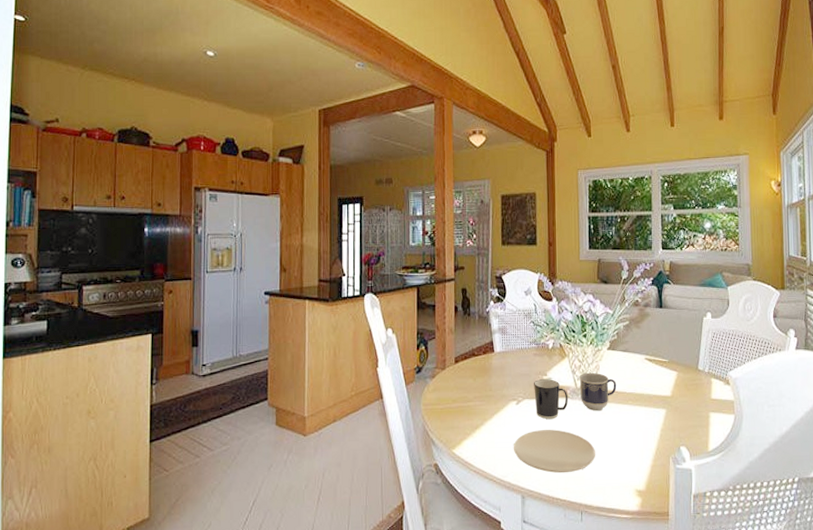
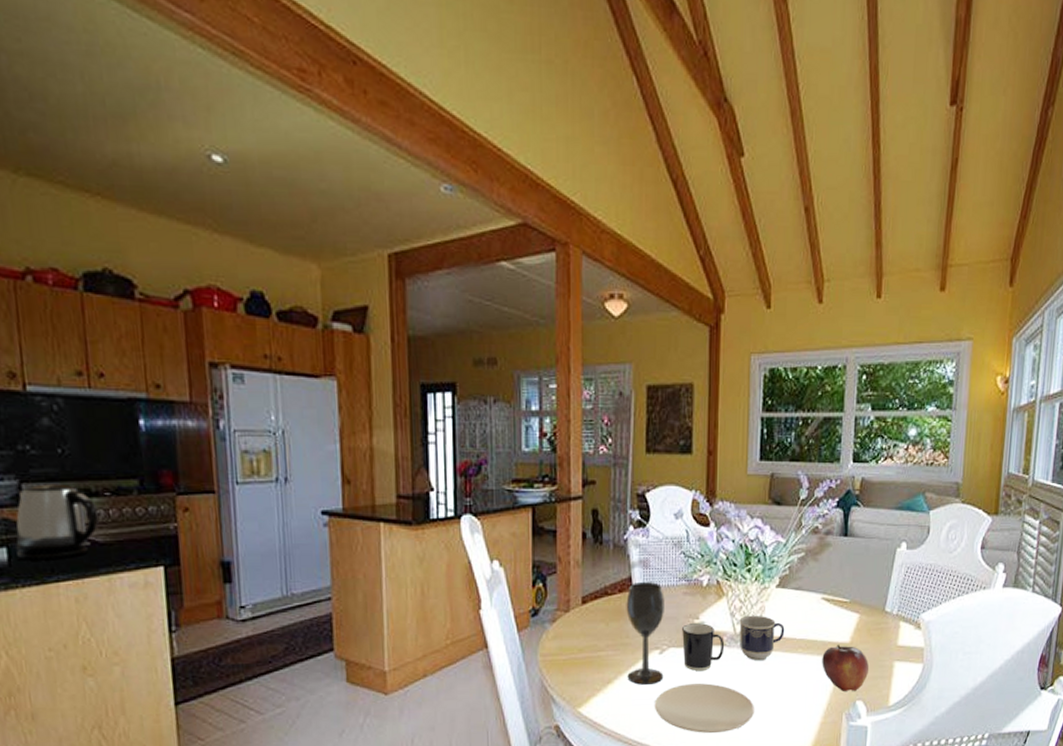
kettle: none [53,274,111,331] -> present [15,484,100,561]
wine glass: none [489,345,520,430] -> present [626,582,666,685]
fruit: none [649,398,689,438] -> present [822,645,870,691]

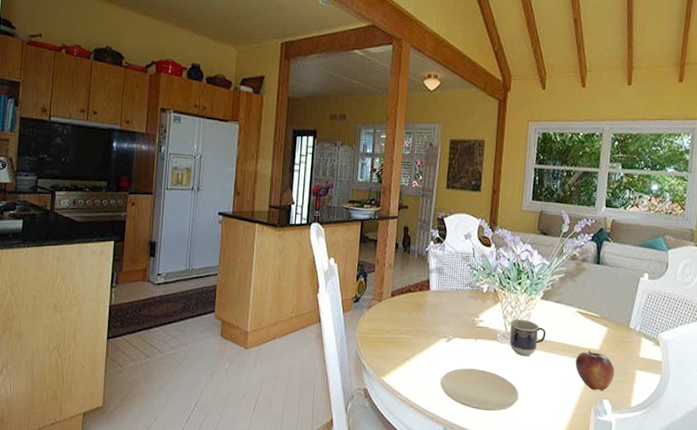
kettle: present [15,484,100,561] -> none [28,180,80,231]
wine glass: present [626,582,666,685] -> none [421,284,454,365]
mug: present [682,623,725,672] -> none [464,320,498,360]

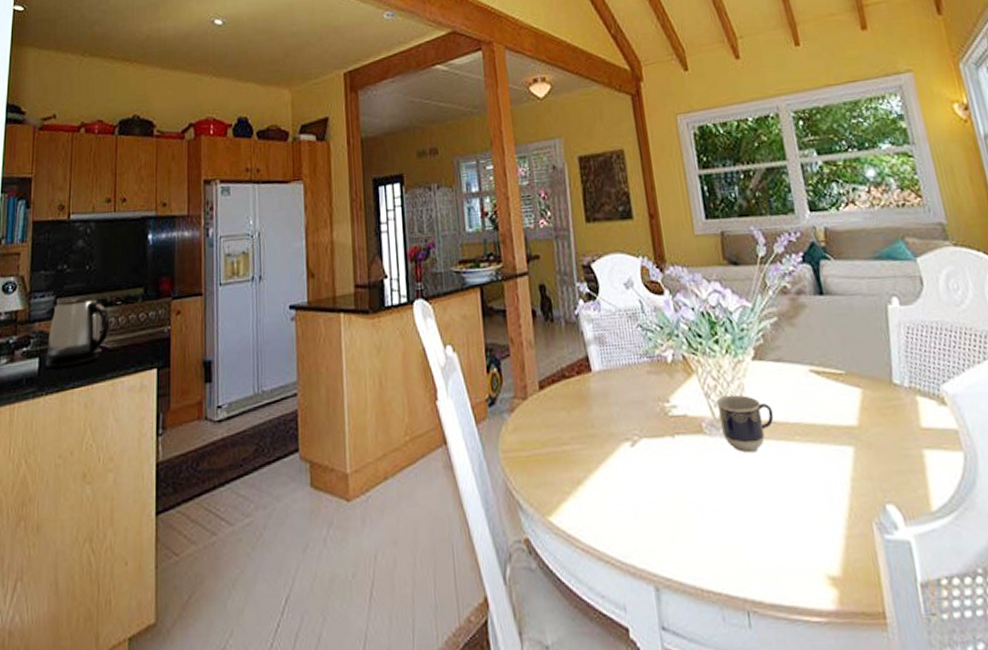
kettle: none [28,180,80,231] -> present [46,296,111,370]
plate: present [440,368,520,411] -> none [633,483,758,551]
fruit: present [575,351,615,391] -> none [827,429,893,491]

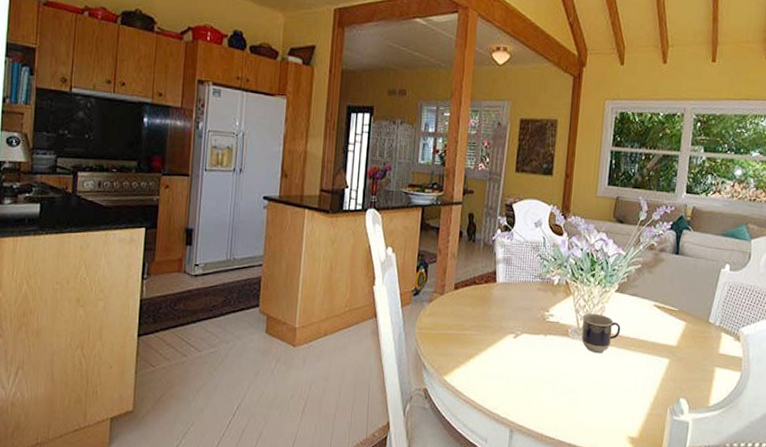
kettle: present [46,296,111,370] -> none [46,159,107,216]

